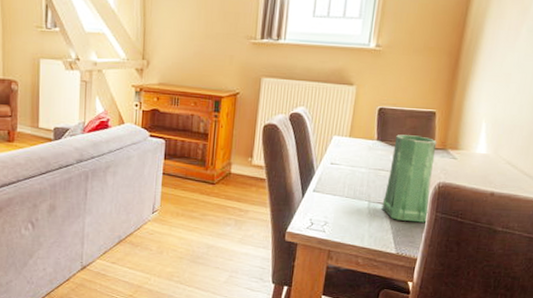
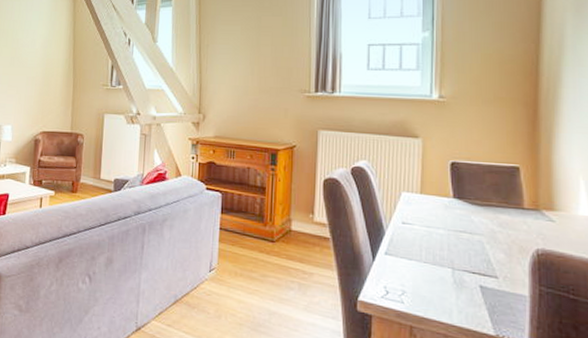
vase: present [381,134,437,223] -> none [469,192,529,298]

